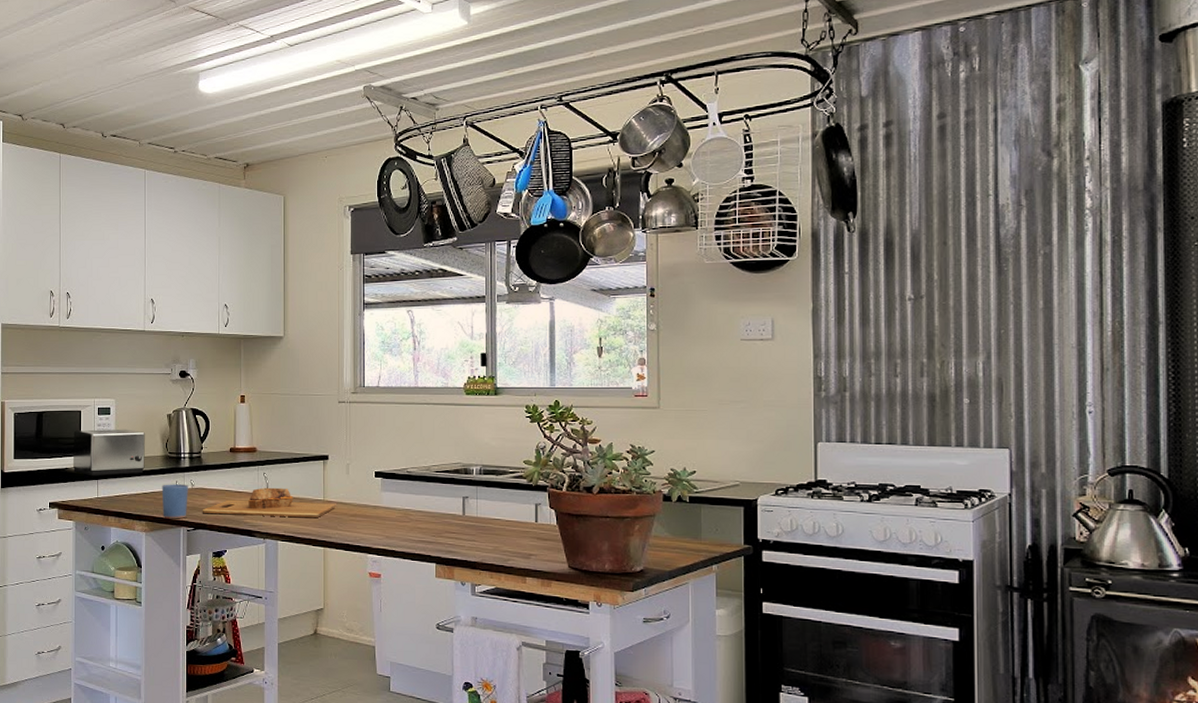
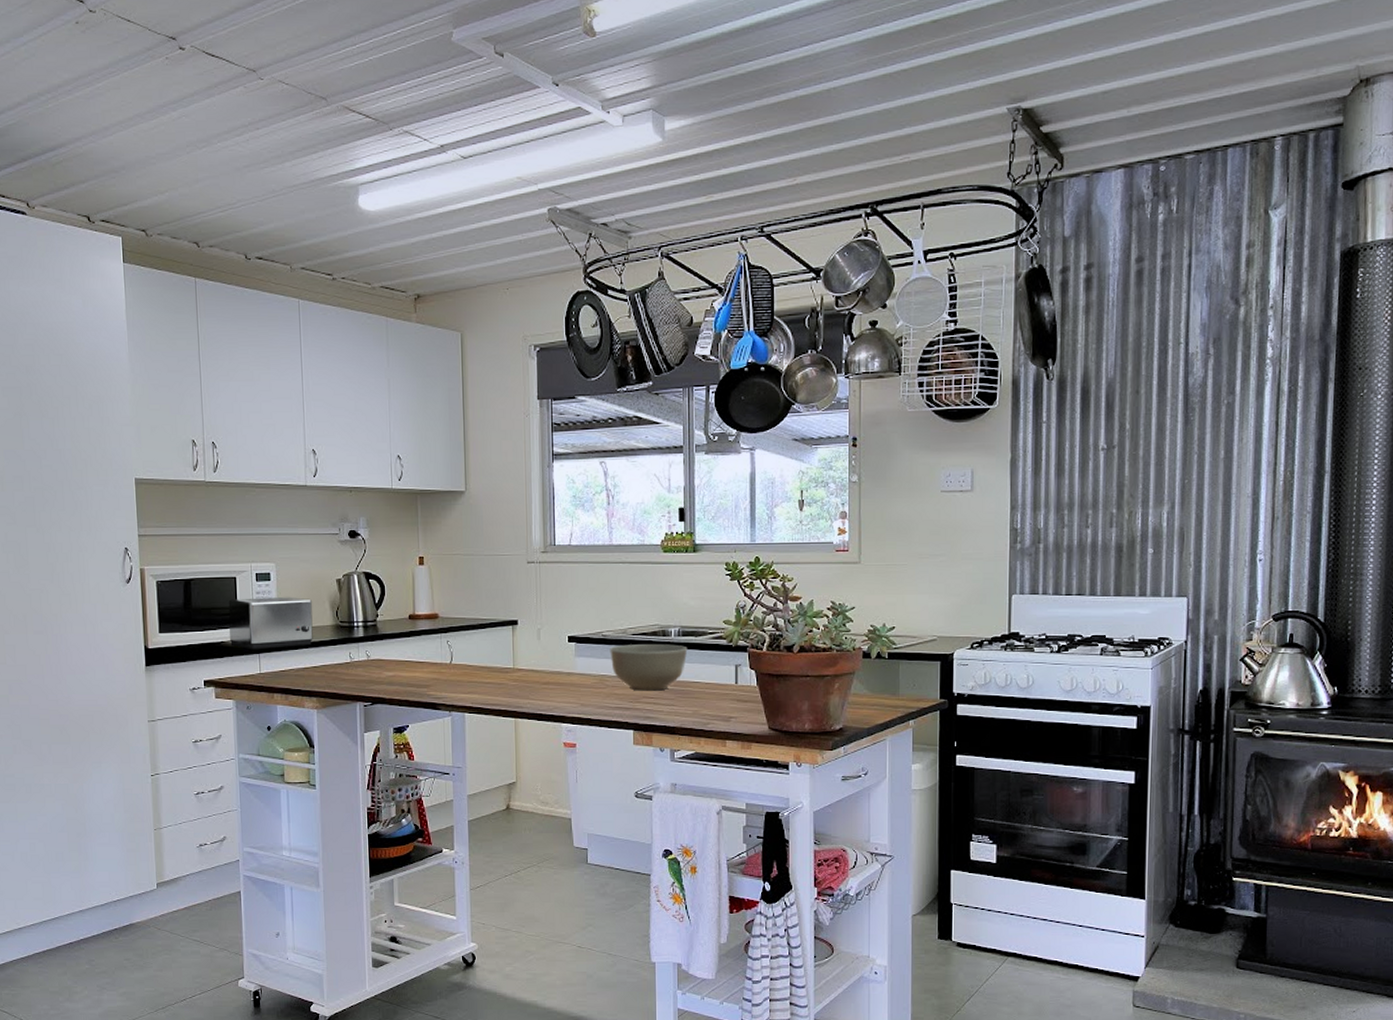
mug: present [161,484,188,519] -> none [333,656,364,694]
cutting board: present [202,487,336,518] -> none [380,656,527,688]
bowl: none [414,481,489,526] -> present [610,644,688,691]

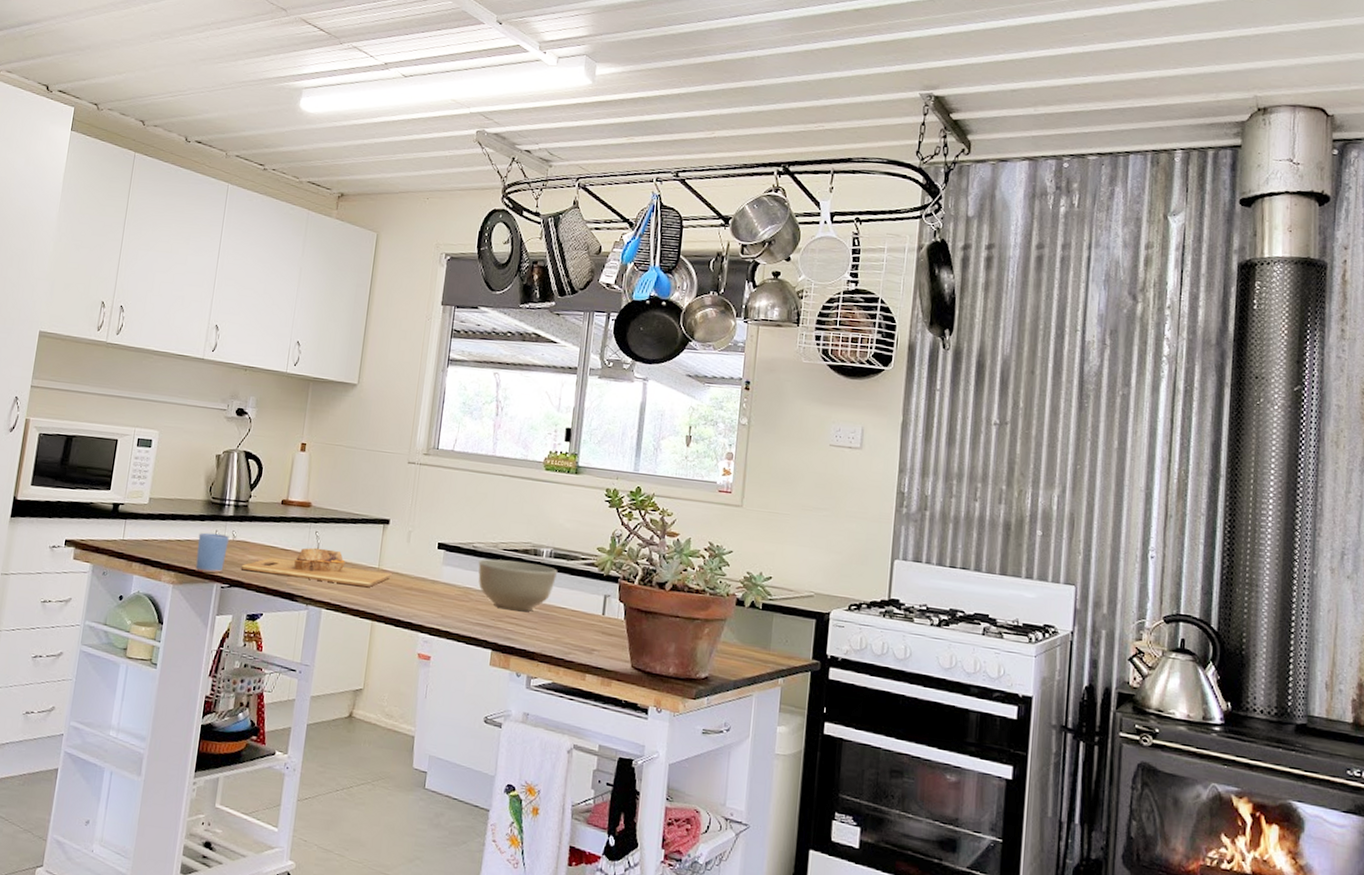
toaster: present [228,596,313,650] -> none [99,461,189,518]
mug: none [333,656,364,694] -> present [195,532,229,573]
cutting board: none [380,656,527,688] -> present [240,547,392,587]

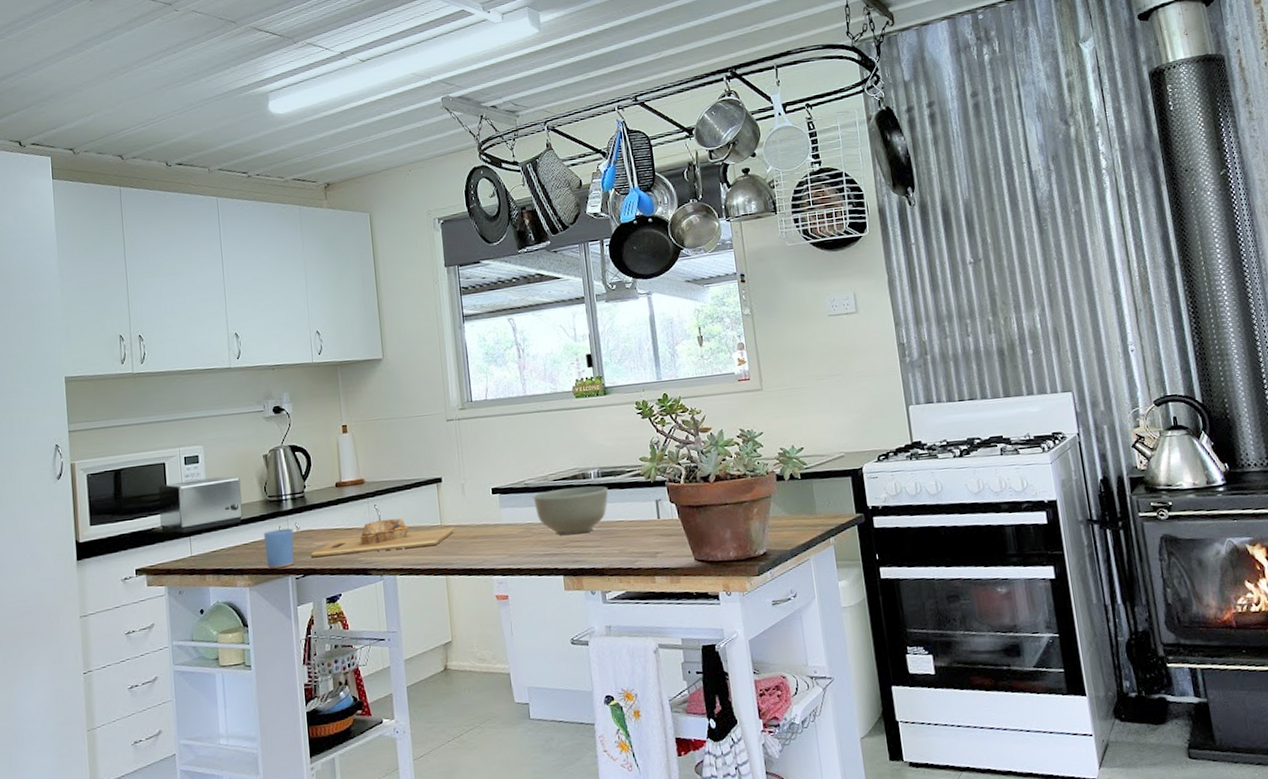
toaster: none [99,461,189,518] -> present [158,476,243,534]

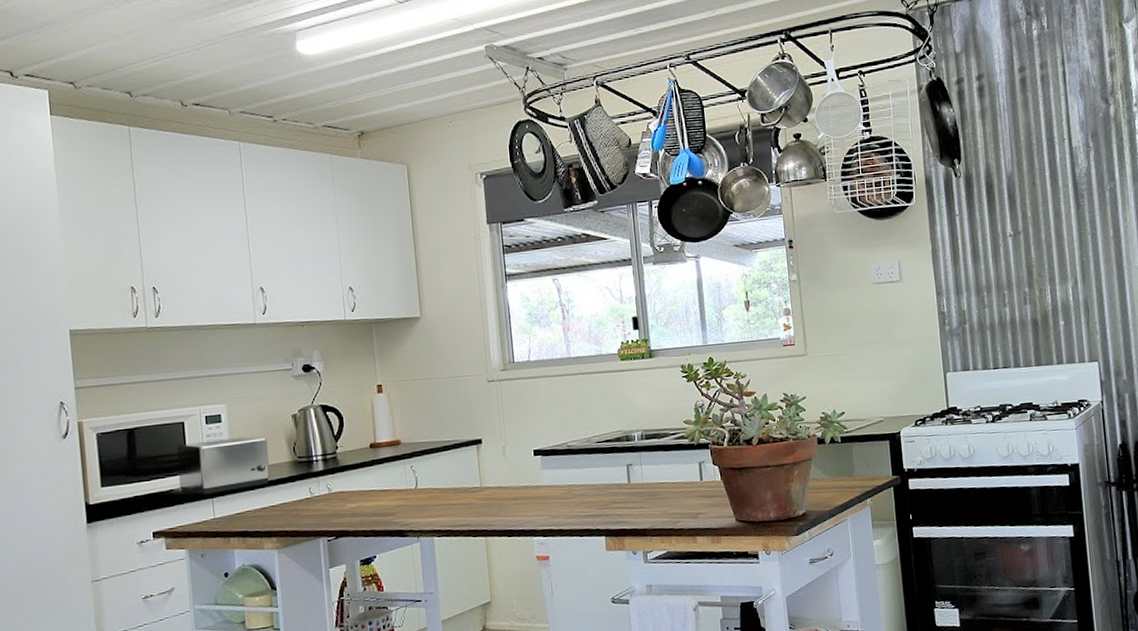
mug: present [263,528,295,569] -> none [292,490,326,531]
cutting board: present [310,518,455,558] -> none [343,479,495,520]
bowl: present [533,486,609,536] -> none [575,448,652,497]

